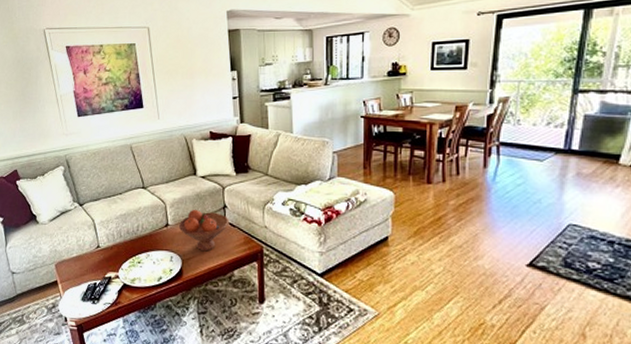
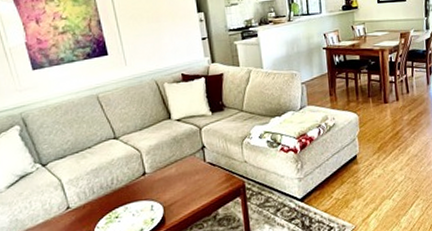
fruit bowl: present [179,209,229,252] -> none [157,153,209,195]

